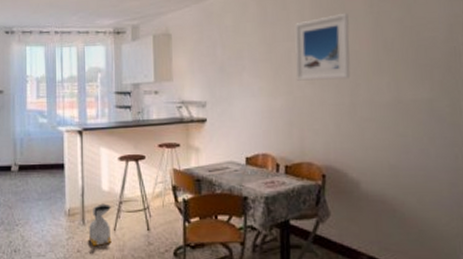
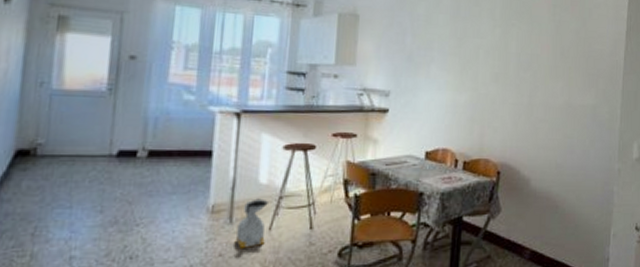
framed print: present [295,12,351,81] -> none [481,17,534,81]

